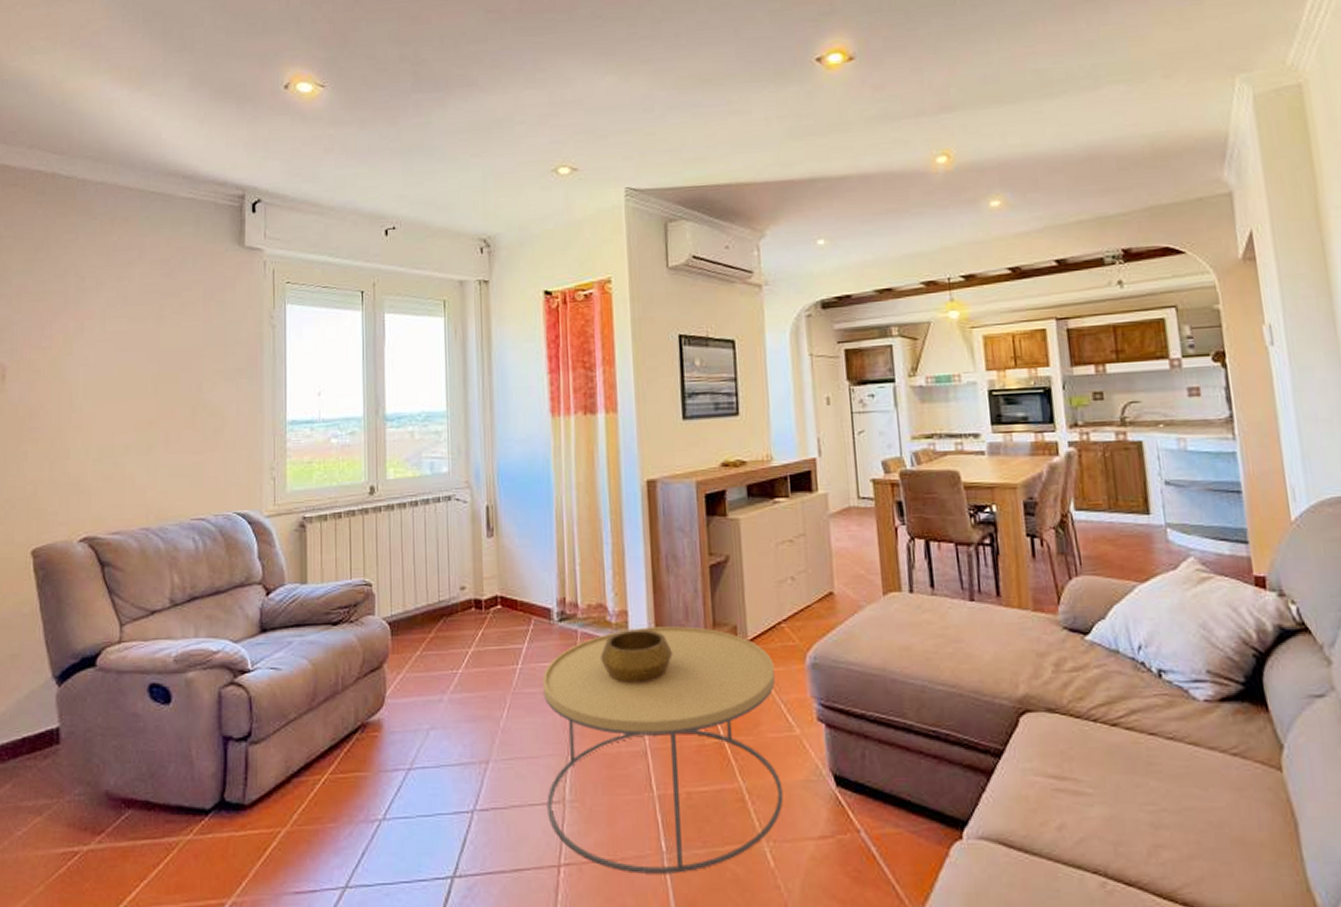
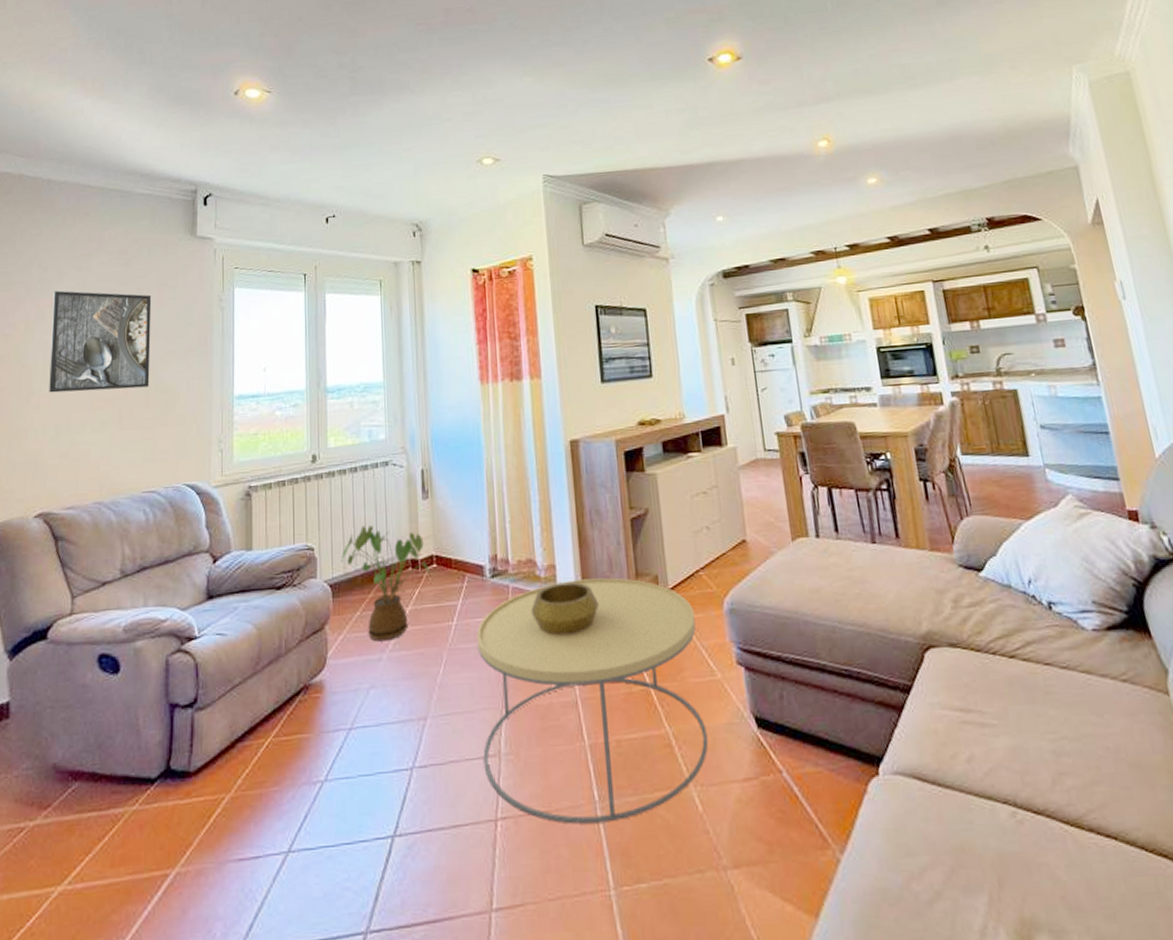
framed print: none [90,302,197,412] -> present [49,290,152,393]
house plant: none [399,562,494,683] -> present [340,525,429,642]

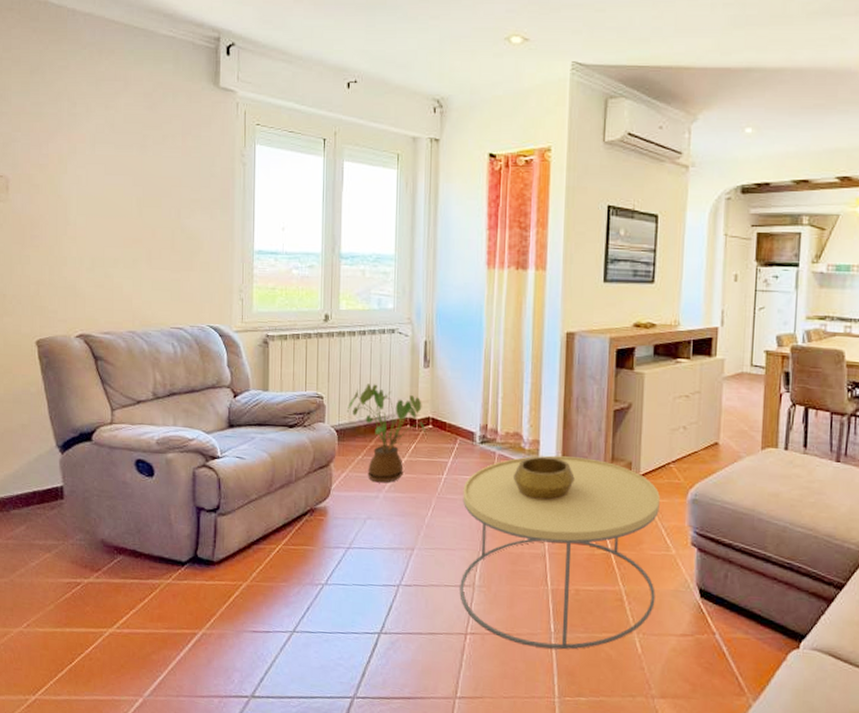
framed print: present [49,290,152,393] -> none [83,127,177,232]

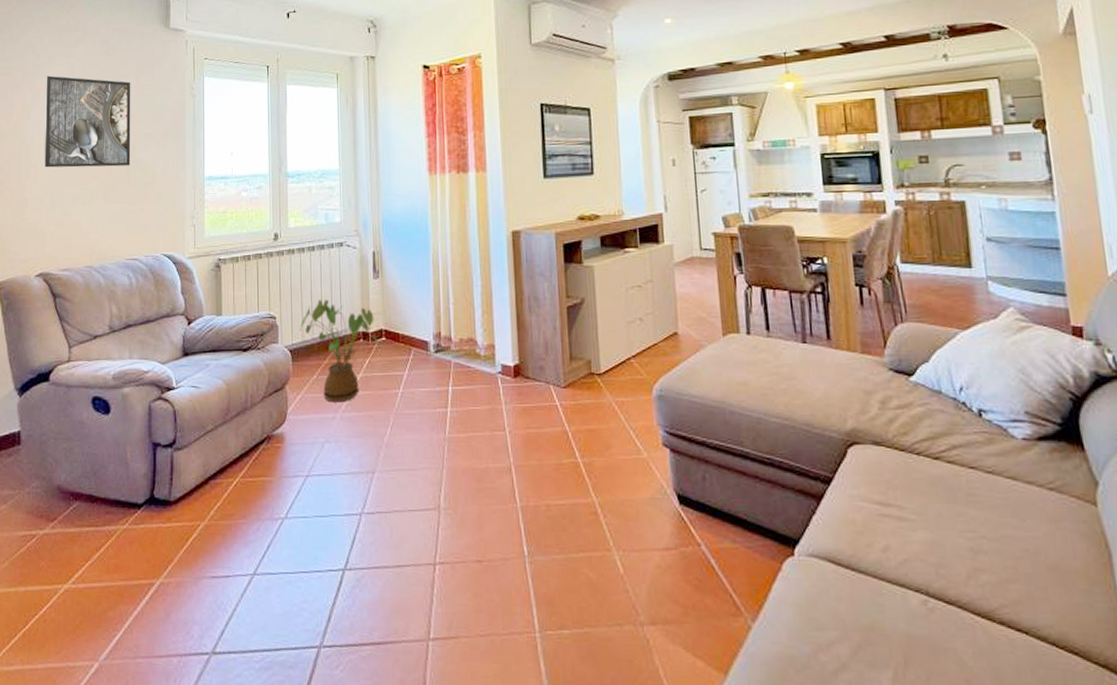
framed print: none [83,127,177,232] -> present [44,75,131,168]
coffee table: present [460,455,660,650] -> none [420,359,632,575]
decorative bowl: present [514,456,575,501] -> none [471,361,534,409]

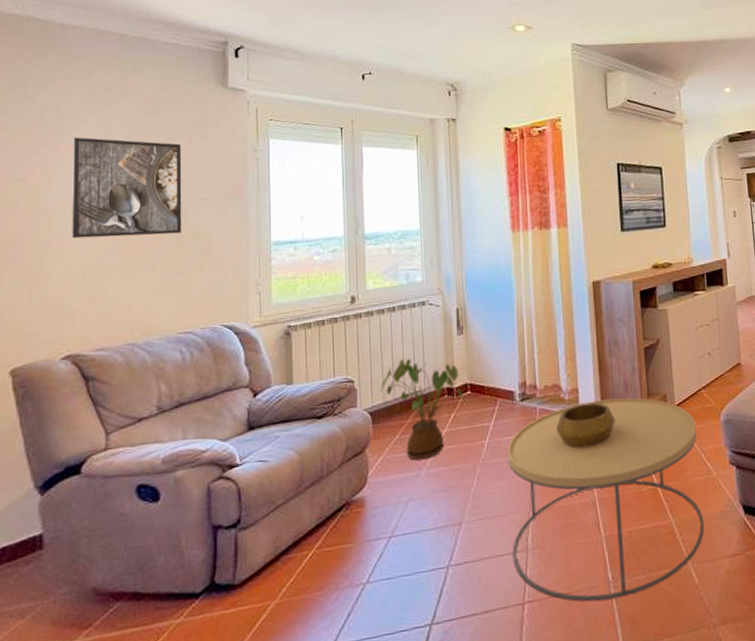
coffee table: none [420,359,632,575] -> present [507,397,705,602]
decorative bowl: none [471,361,534,409] -> present [556,402,615,449]

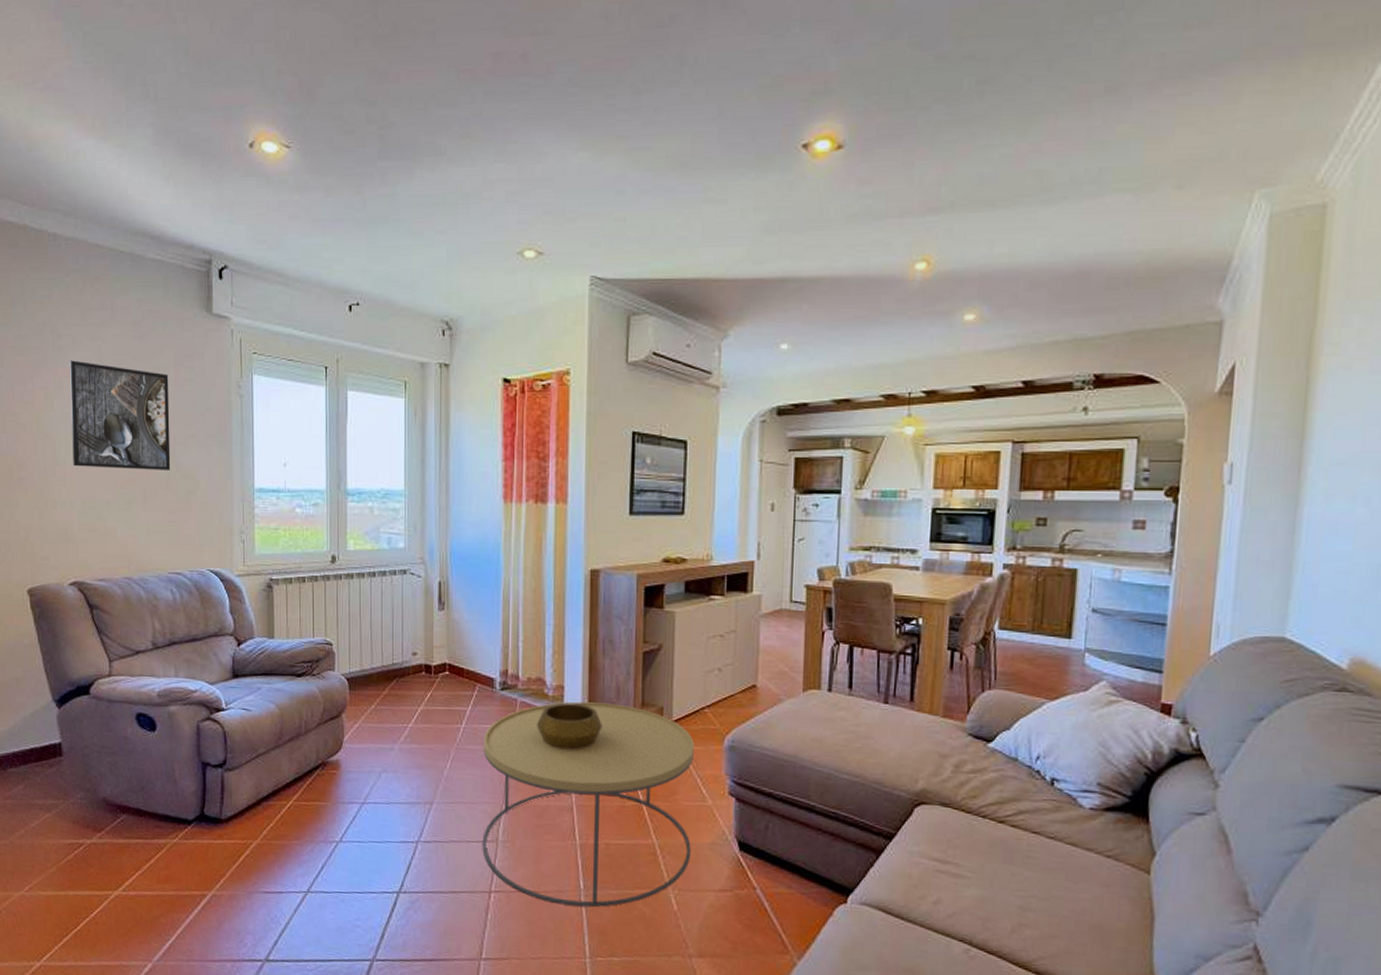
house plant: present [379,359,464,461] -> none [357,628,442,734]

